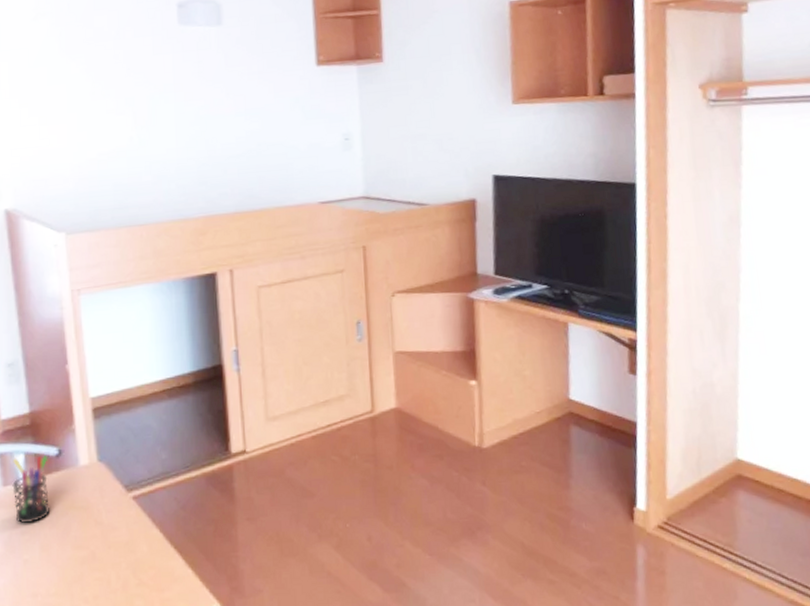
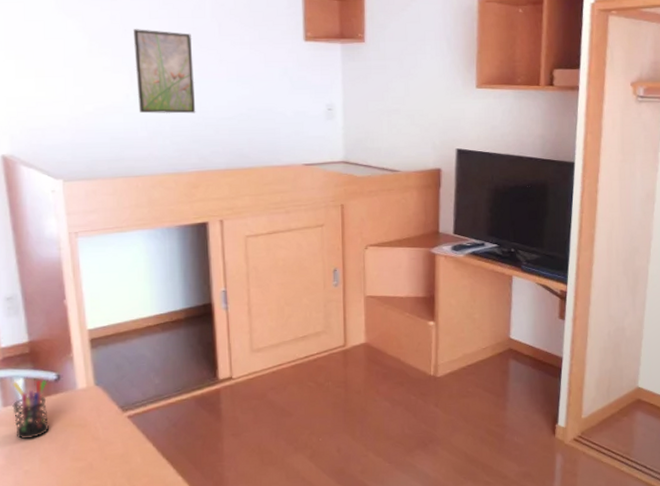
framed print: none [136,66,202,156] -> present [133,29,196,114]

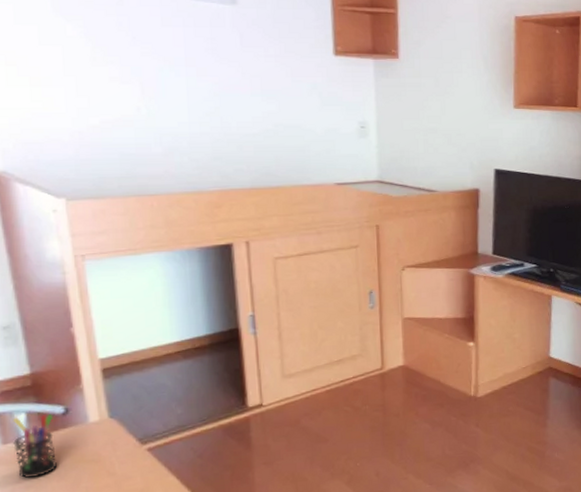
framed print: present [133,29,196,114] -> none [143,37,217,129]

